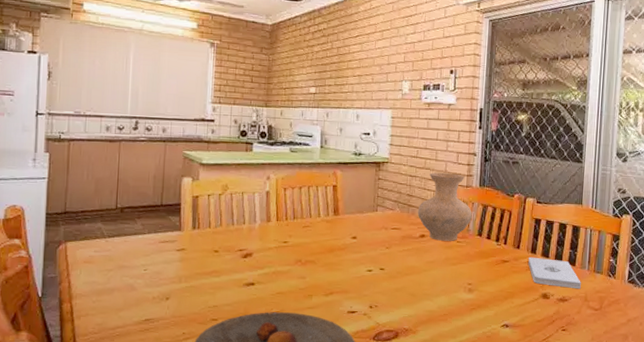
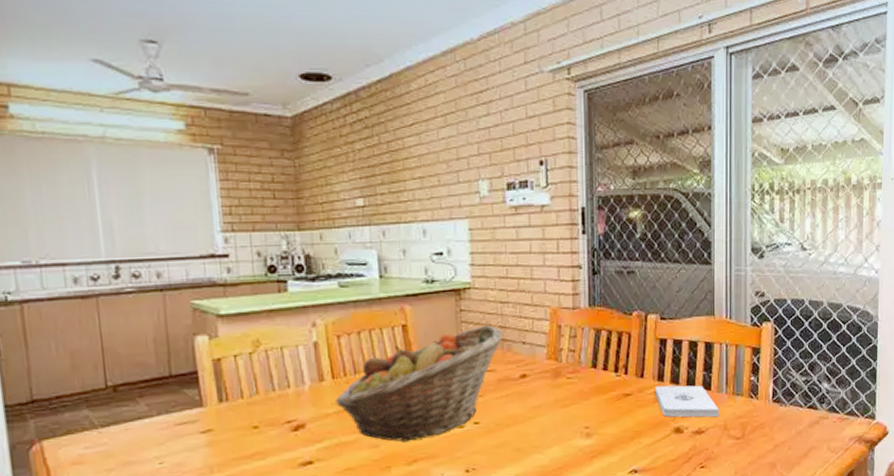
fruit basket: none [277,192,410,277] -> present [336,325,504,442]
vase: present [417,172,473,241] -> none [514,293,584,380]

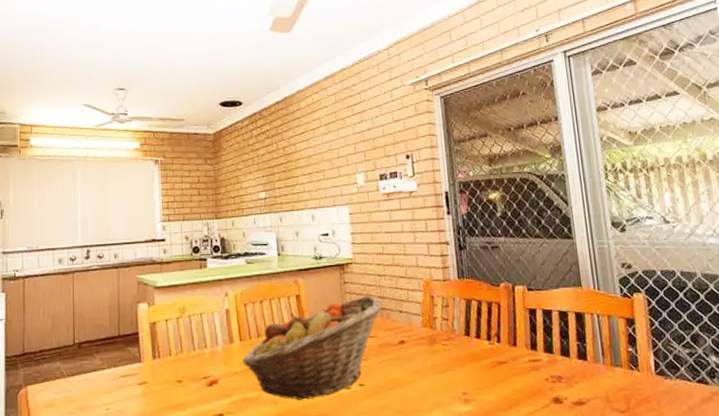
notepad: present [655,385,719,417] -> none [529,354,599,389]

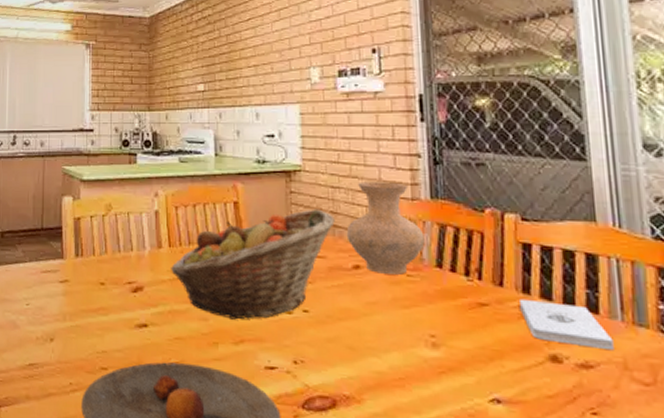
vase: none [392,267,456,346] -> present [346,182,426,275]
notepad: none [529,354,599,389] -> present [520,299,614,351]

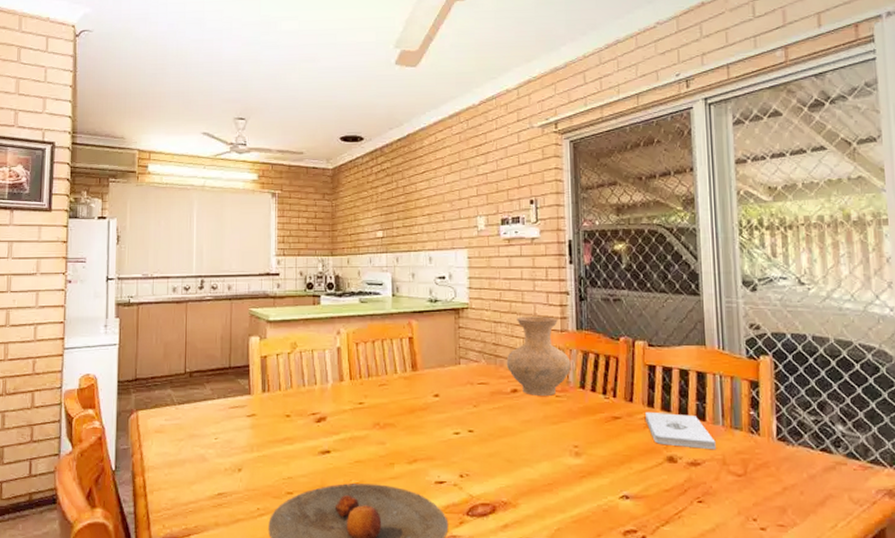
fruit basket: present [171,209,335,320] -> none [352,341,497,442]

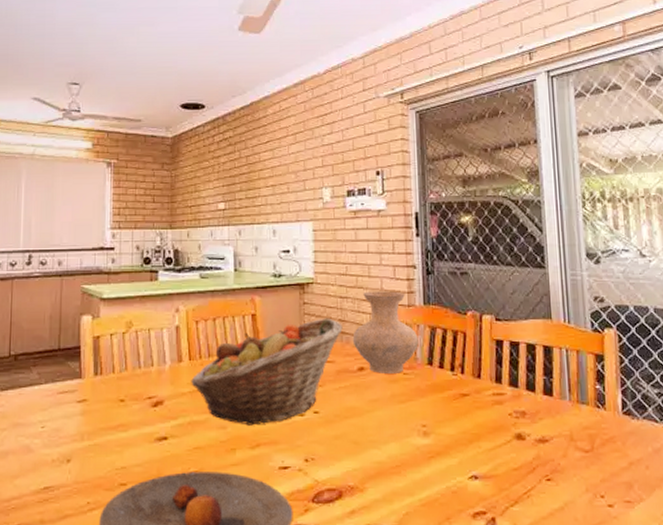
fruit basket: none [352,341,497,442] -> present [191,318,343,426]
notepad: present [645,411,716,450] -> none [493,387,563,426]

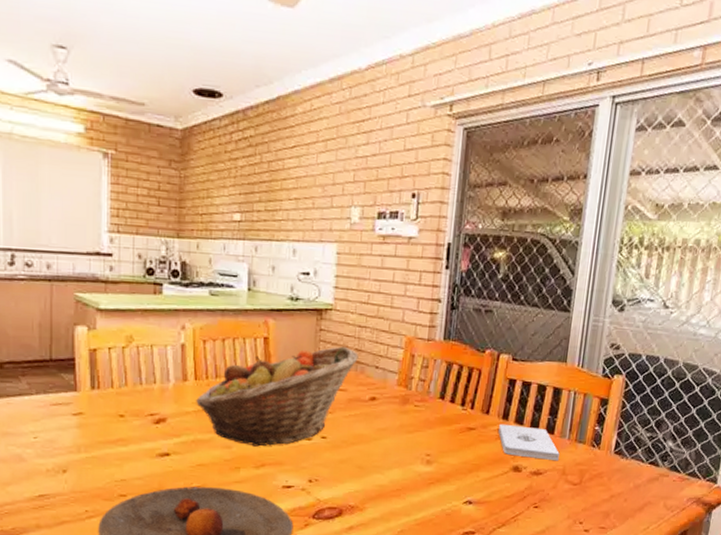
vase: present [352,291,420,374] -> none [367,322,435,405]
notepad: none [493,387,563,426] -> present [498,423,560,461]

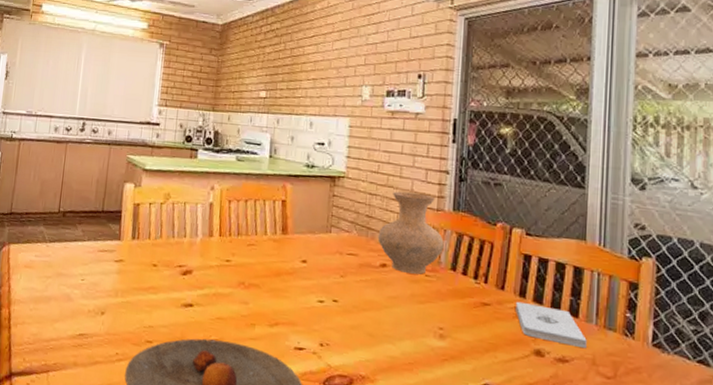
fruit basket: present [196,346,359,447] -> none [219,212,369,305]
vase: none [367,322,435,405] -> present [378,191,445,275]

